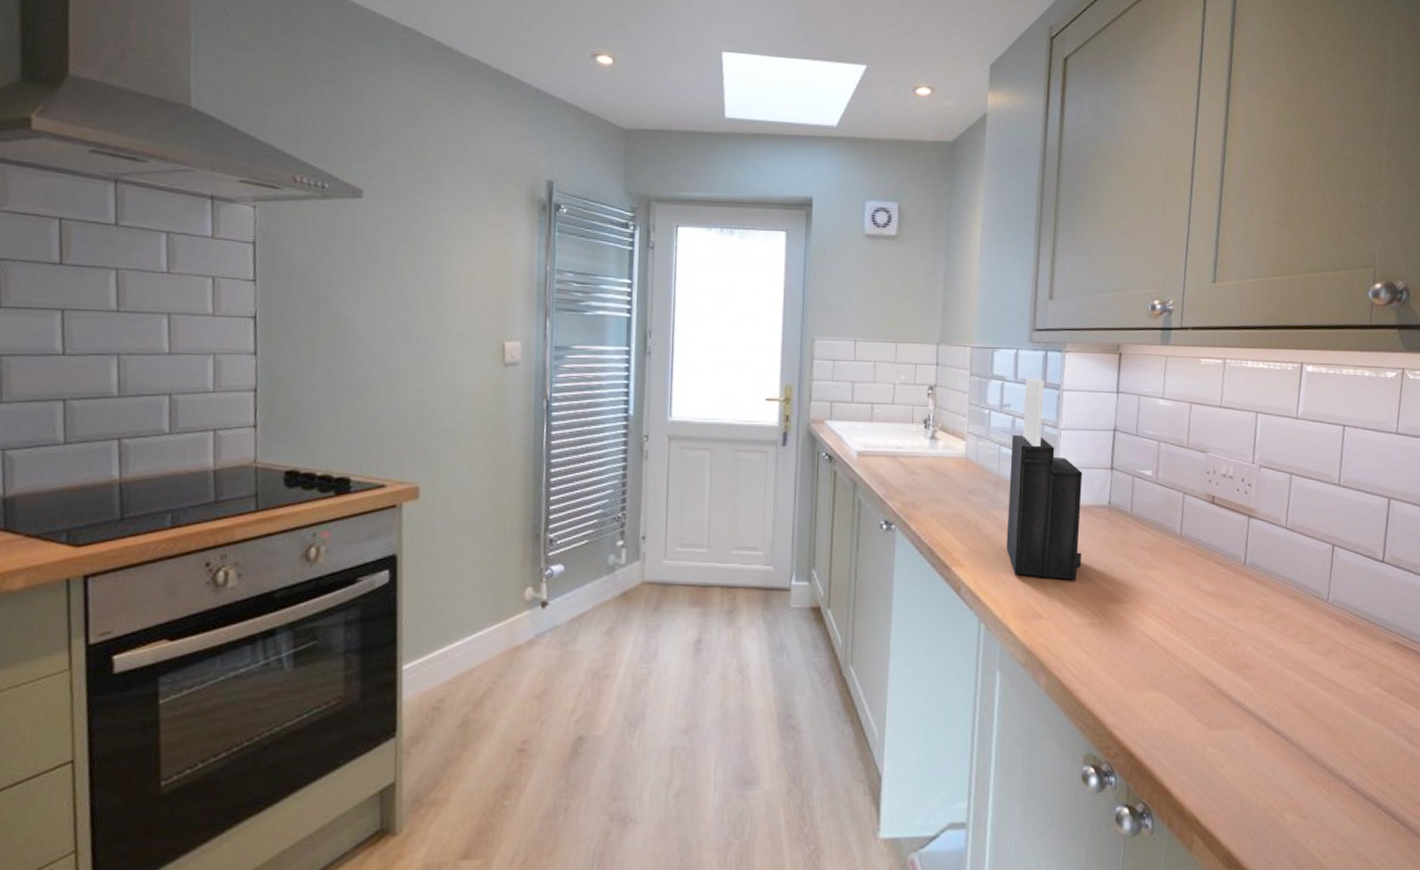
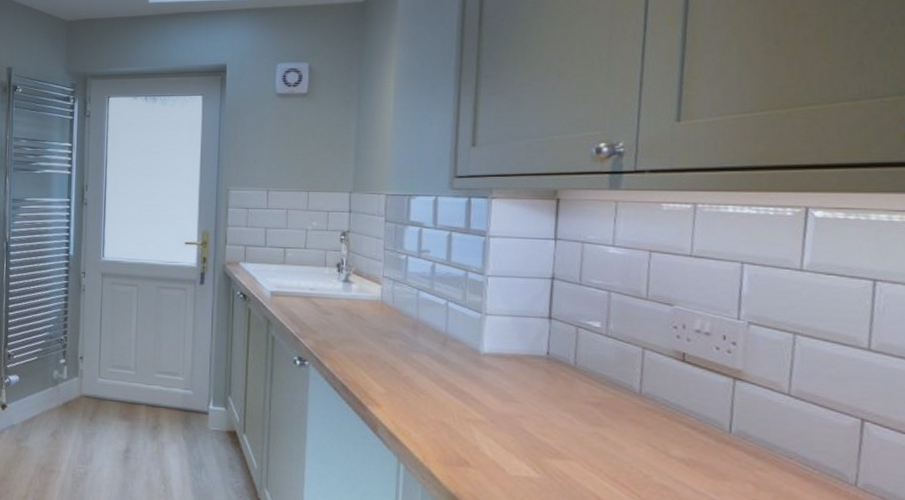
knife block: present [1006,377,1083,581] -> none [427,224,515,431]

